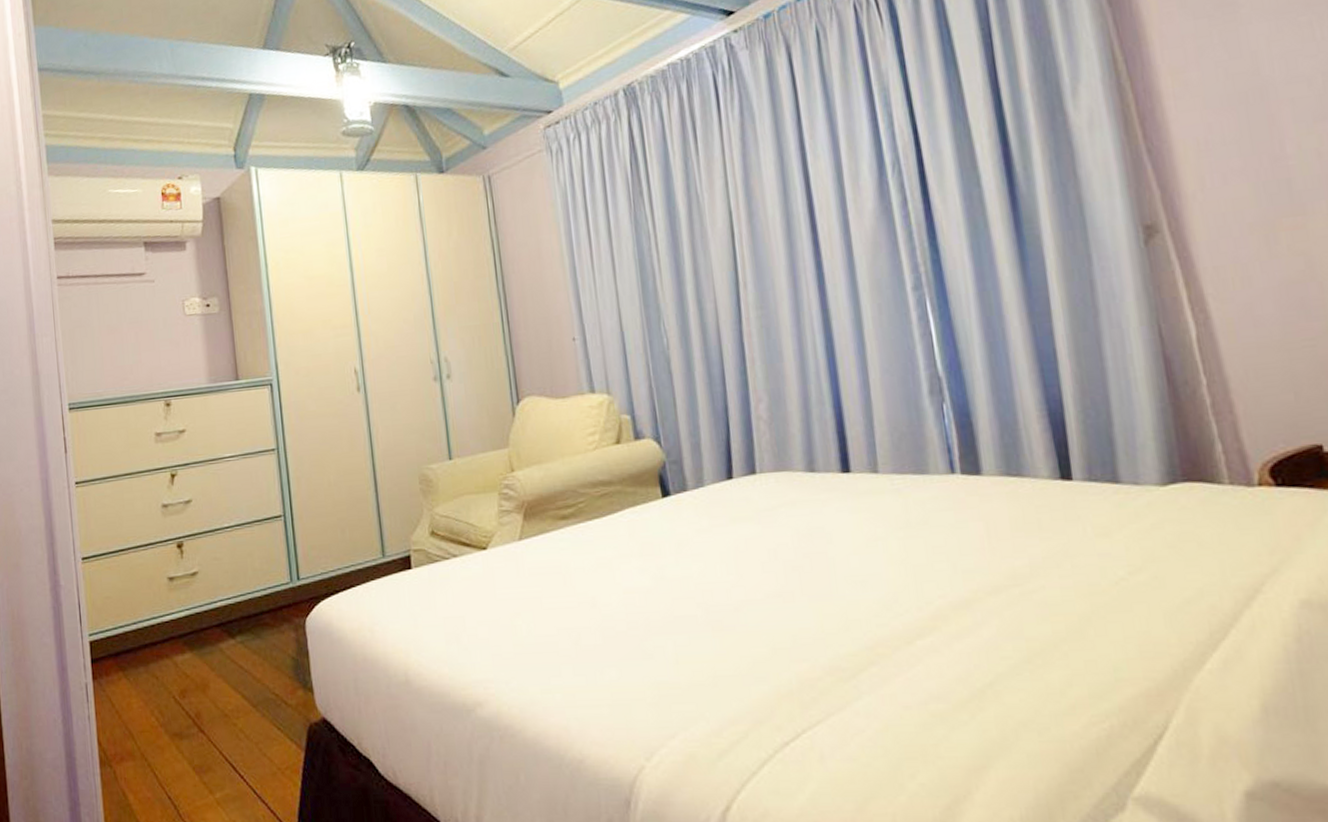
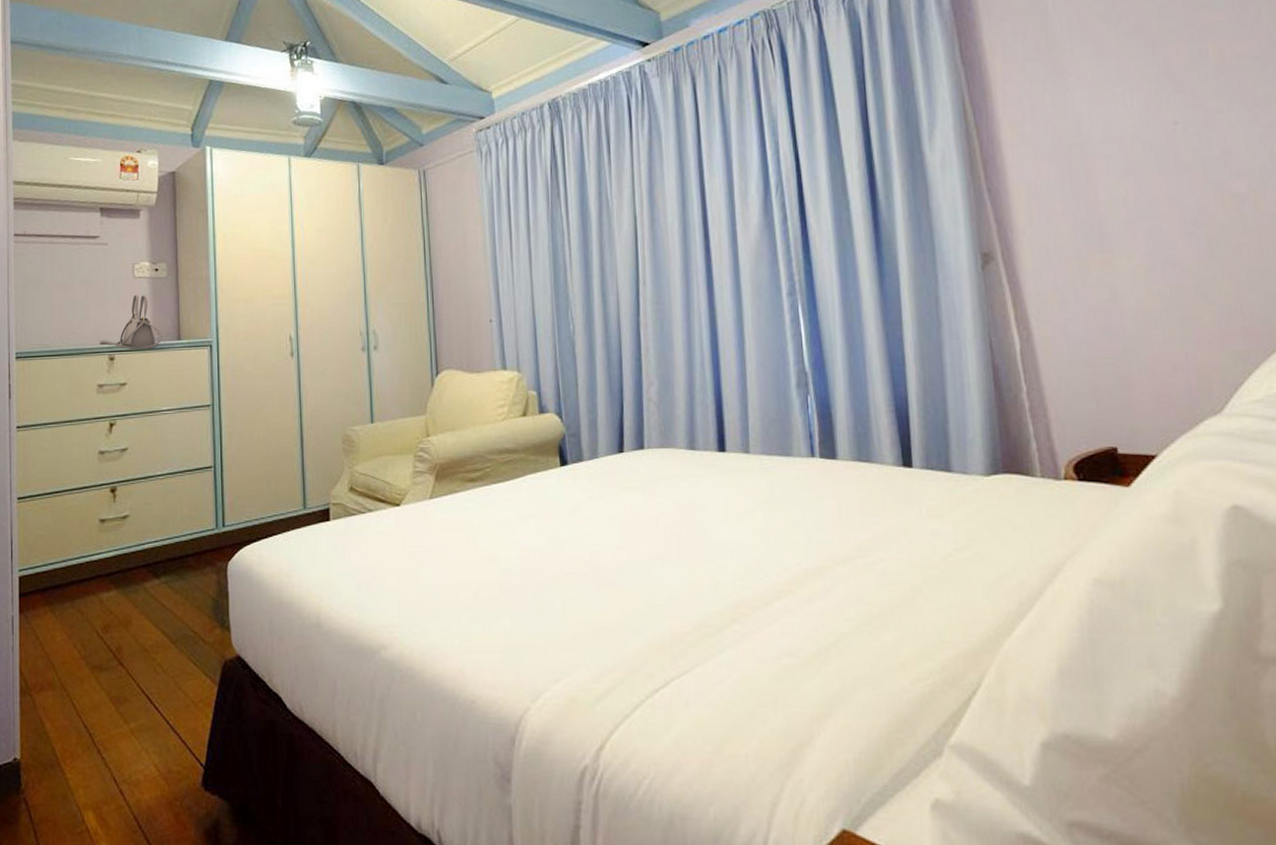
handbag: none [154,333,219,394] -> present [99,294,162,350]

